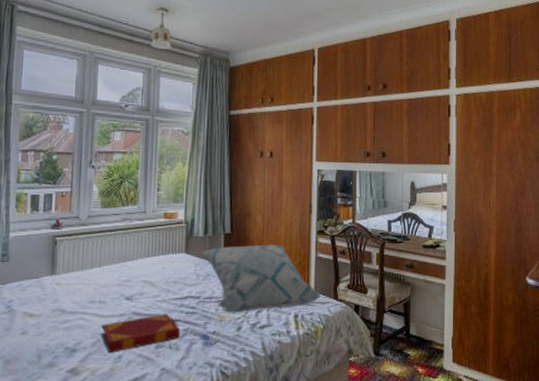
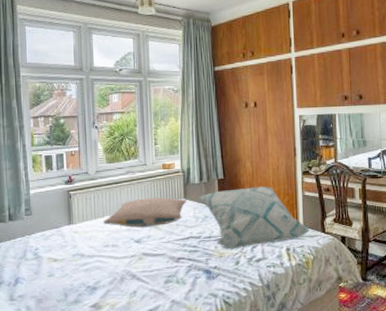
pillow: none [91,250,188,283] -> present [104,197,187,228]
hardback book: present [101,314,180,352] -> none [116,253,185,289]

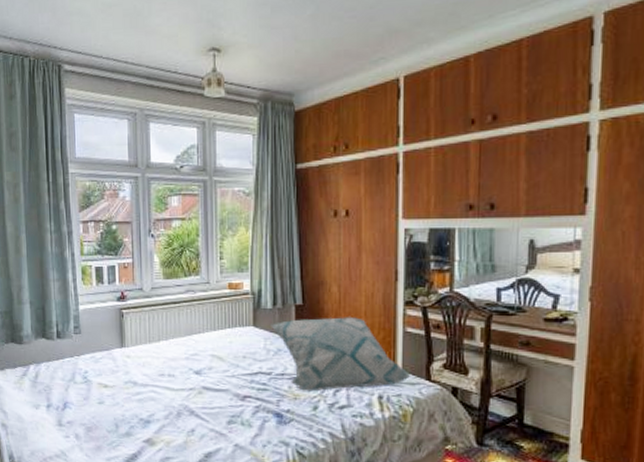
pillow: present [104,197,187,228] -> none [159,322,257,357]

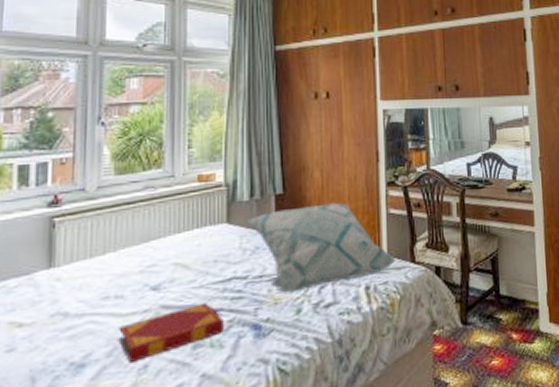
hardback book: none [172,389,252,426] -> present [118,302,224,362]

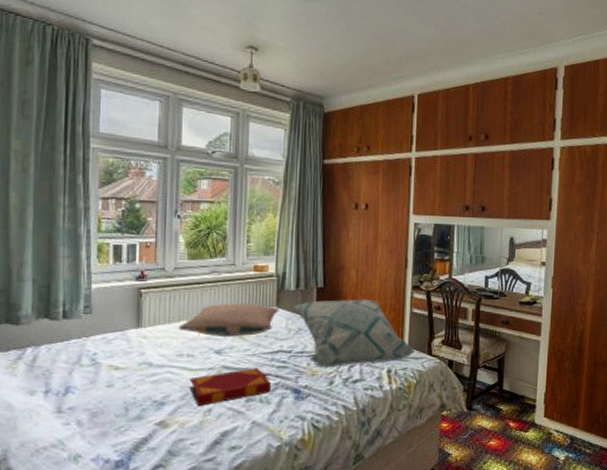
pillow: none [104,222,231,269] -> present [179,303,279,337]

